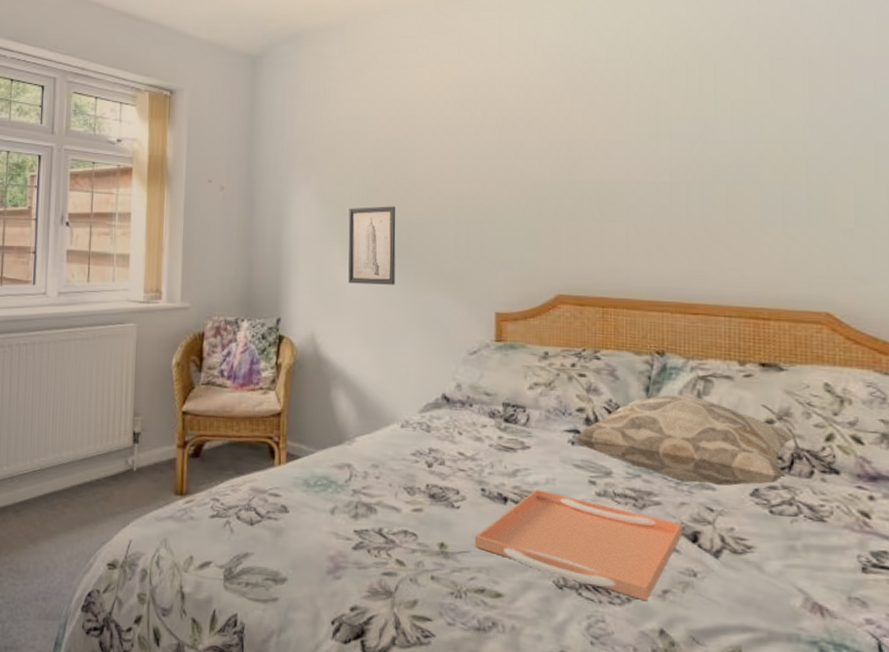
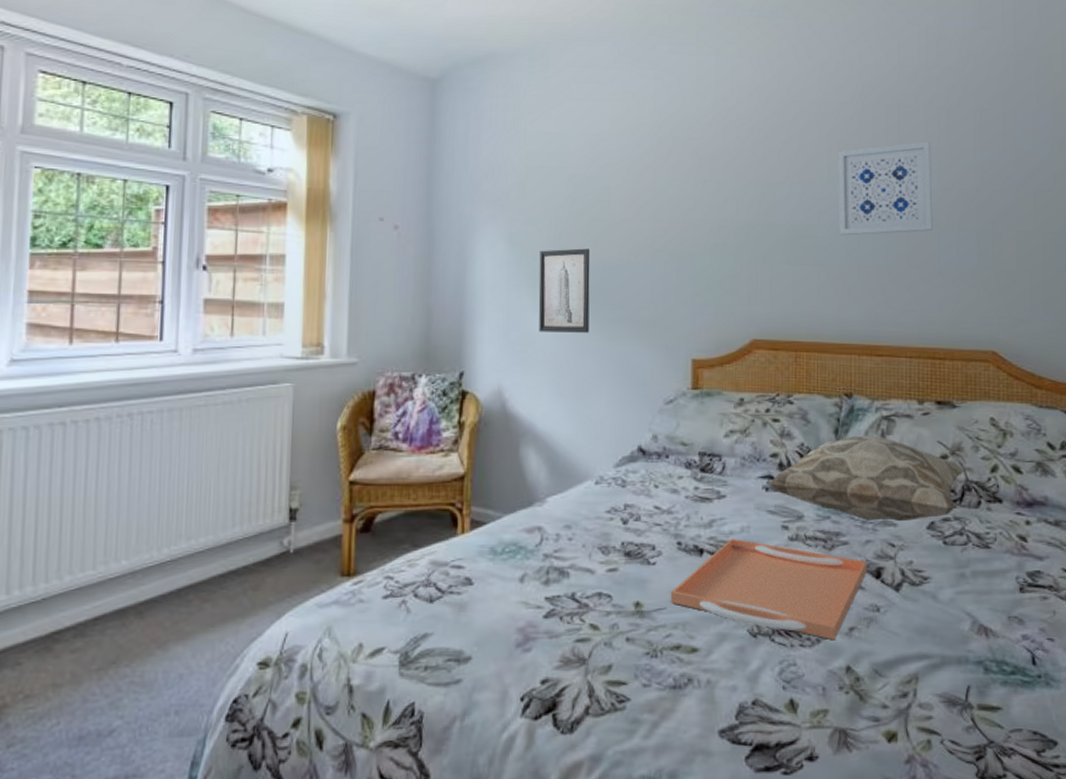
wall art: none [647,94,754,192] -> present [838,141,933,236]

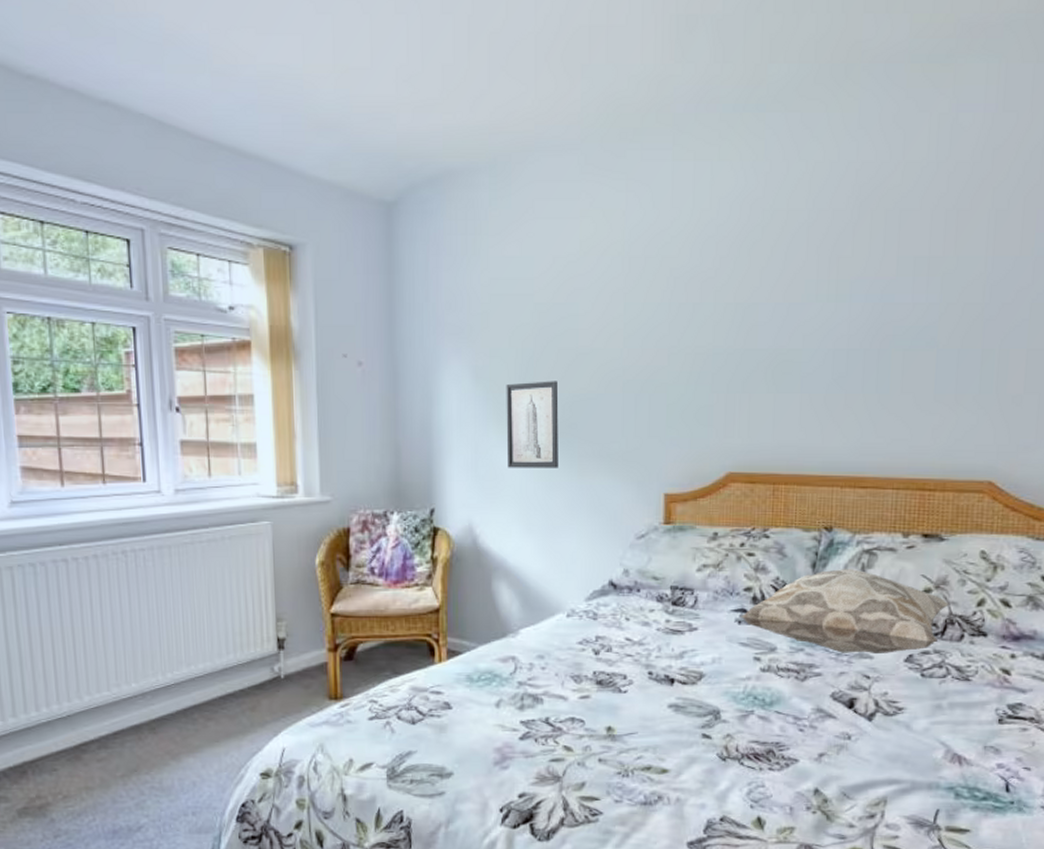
serving tray: present [670,538,868,641] -> none [641,668,841,765]
wall art: present [838,141,933,236] -> none [825,250,935,360]

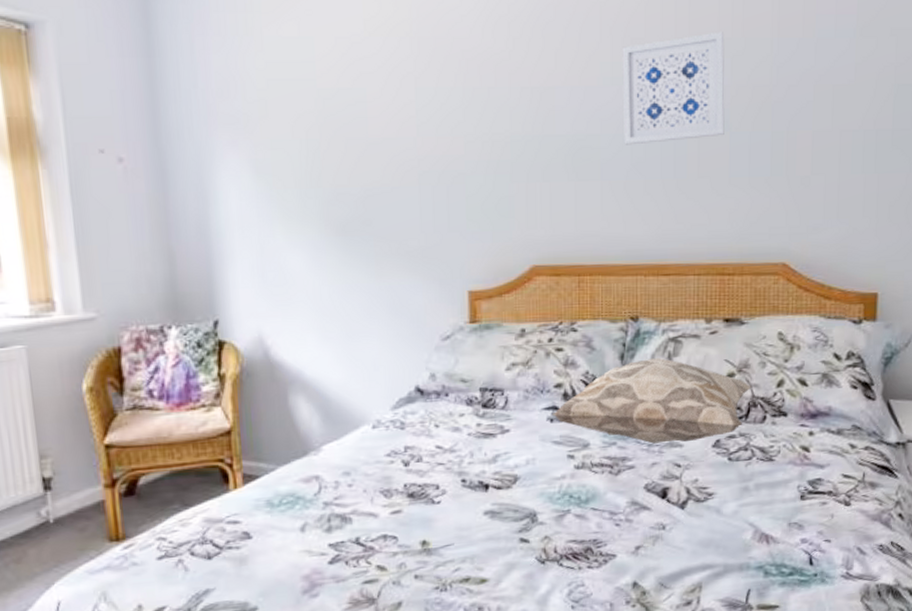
wall art: present [506,381,559,468] -> none [291,174,354,271]
wall art: none [825,250,935,360] -> present [622,32,725,145]

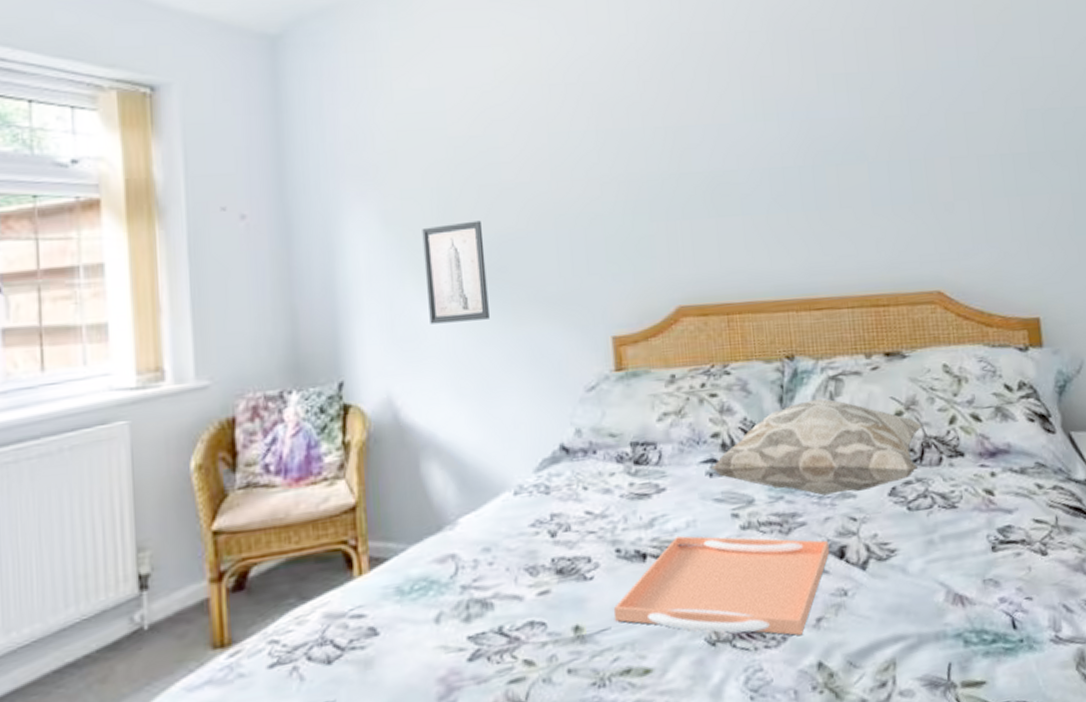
wall art: none [291,174,354,271] -> present [422,220,490,324]
serving tray: none [456,471,654,560] -> present [613,535,830,636]
wall art: present [622,32,725,145] -> none [752,67,862,179]

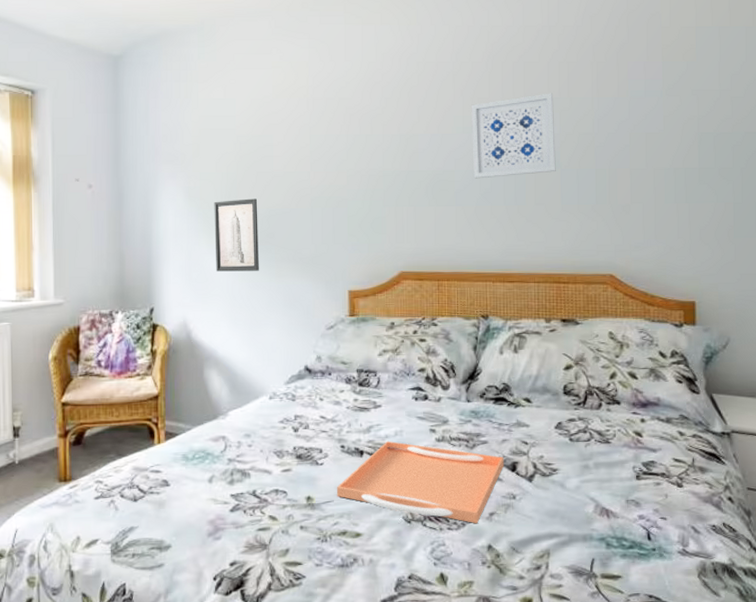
decorative pillow: present [710,398,924,496] -> none [416,350,589,423]
wall art: none [752,67,862,179] -> present [471,93,556,179]

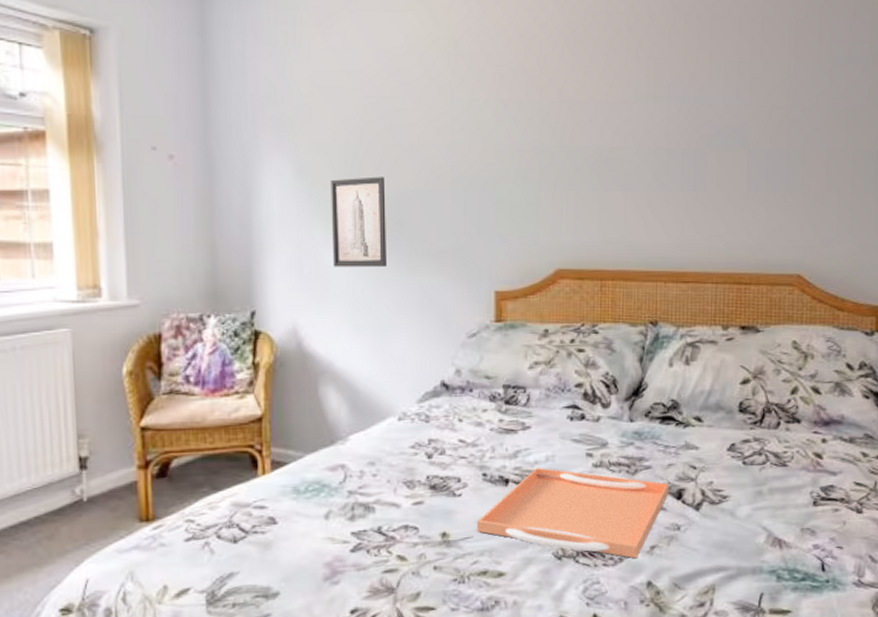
wall art: present [471,93,556,179] -> none [646,55,744,158]

